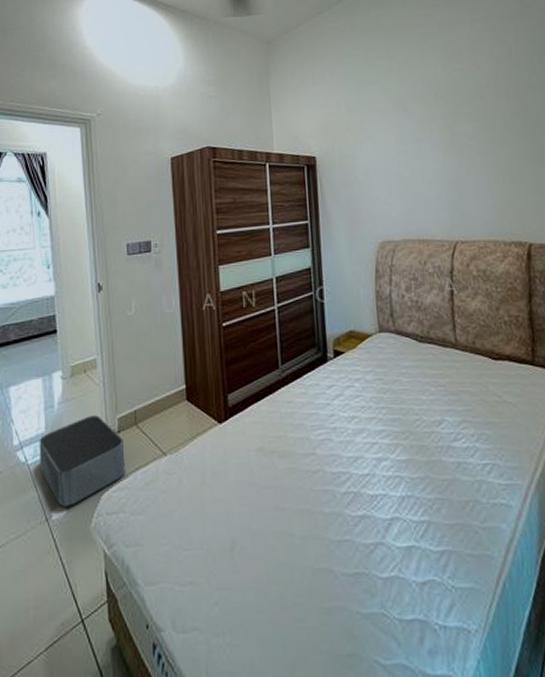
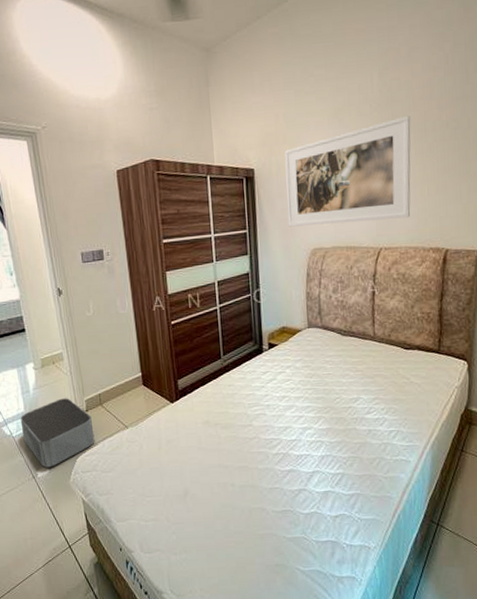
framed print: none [347,105,486,218] -> present [284,116,411,227]

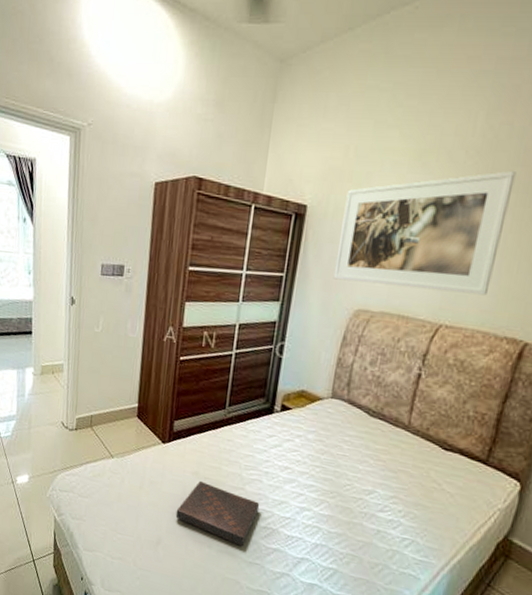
storage bin: present [20,398,95,468] -> none [10,410,79,477]
book: none [196,427,269,477] -> present [175,480,260,547]

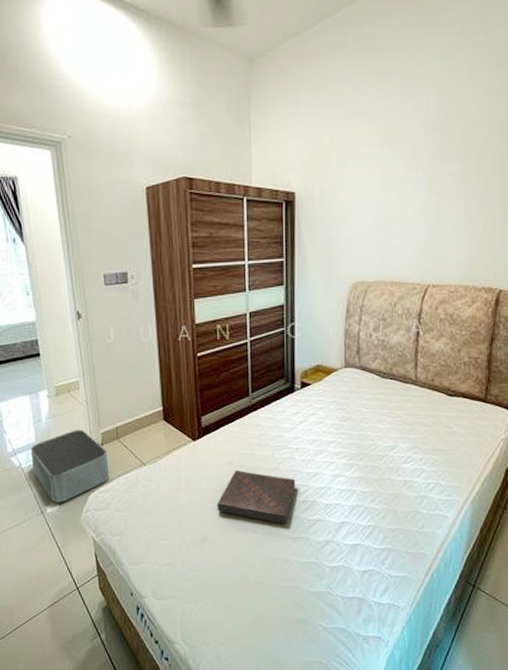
storage bin: none [10,410,79,477] -> present [30,430,109,503]
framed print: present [333,171,516,296] -> none [328,143,468,258]

